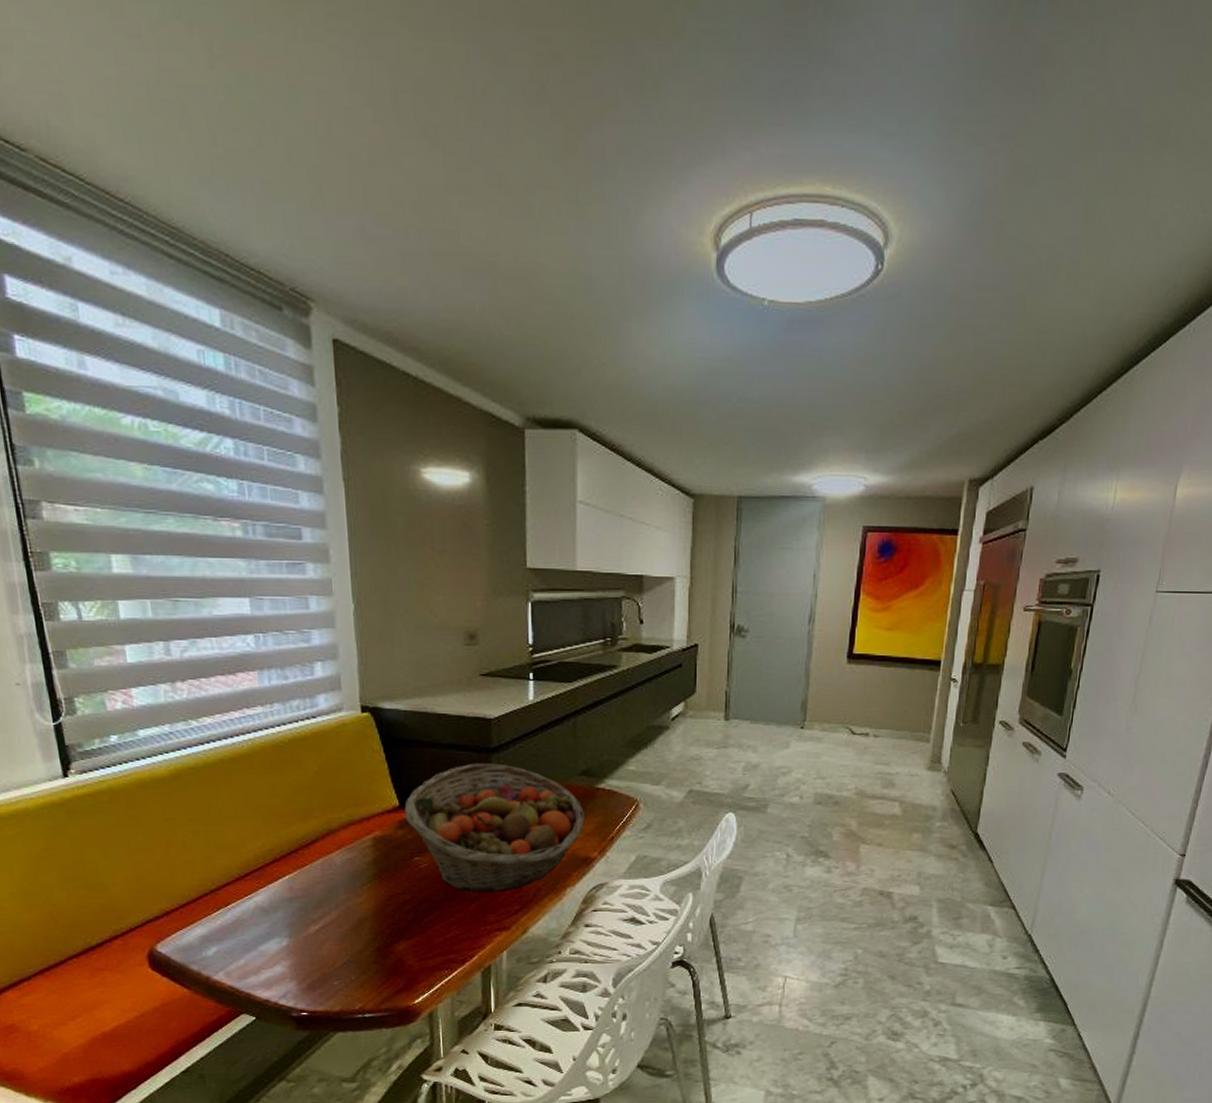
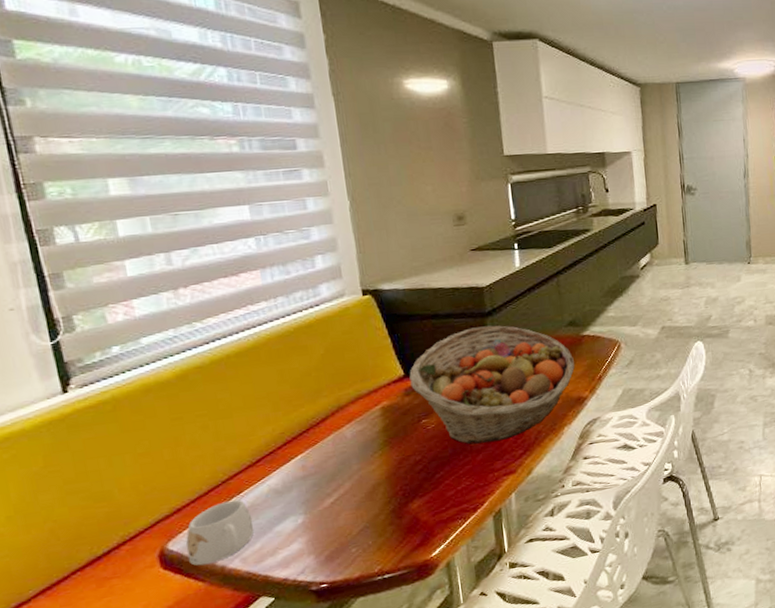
mug: none [173,911,240,972] -> present [186,499,255,566]

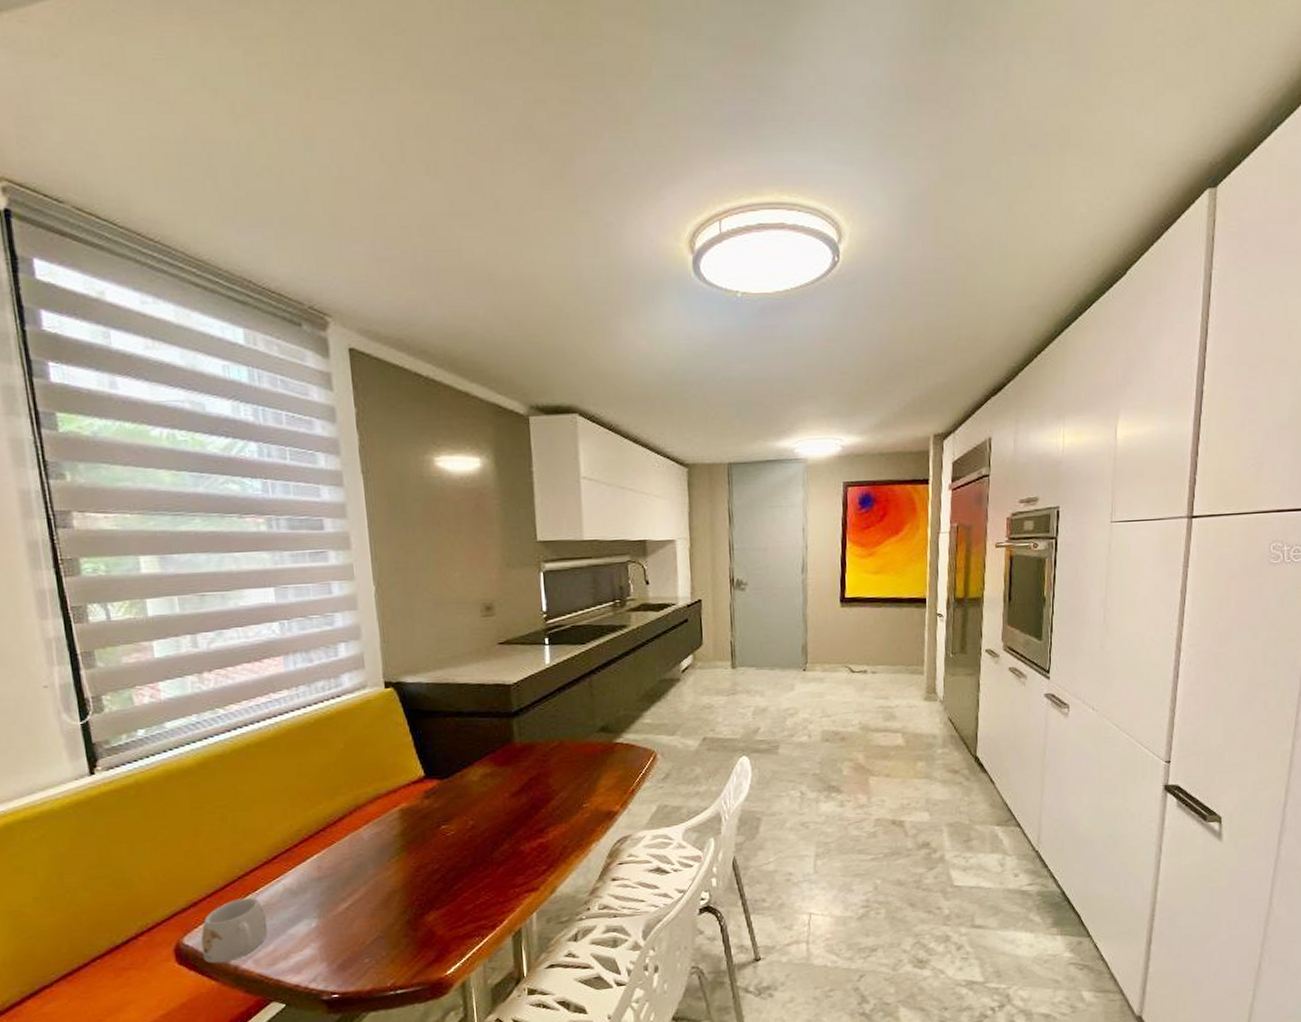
fruit basket: present [409,325,575,445] -> none [430,727,606,856]

